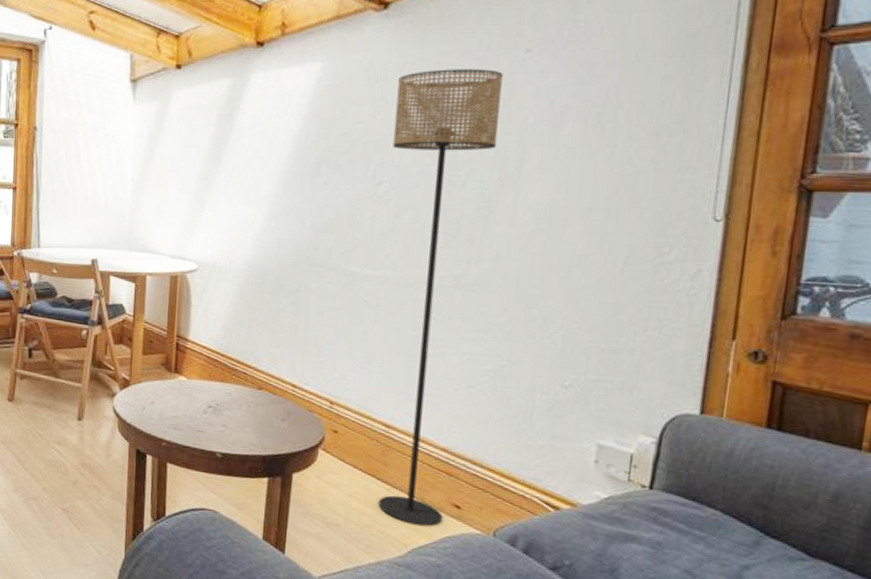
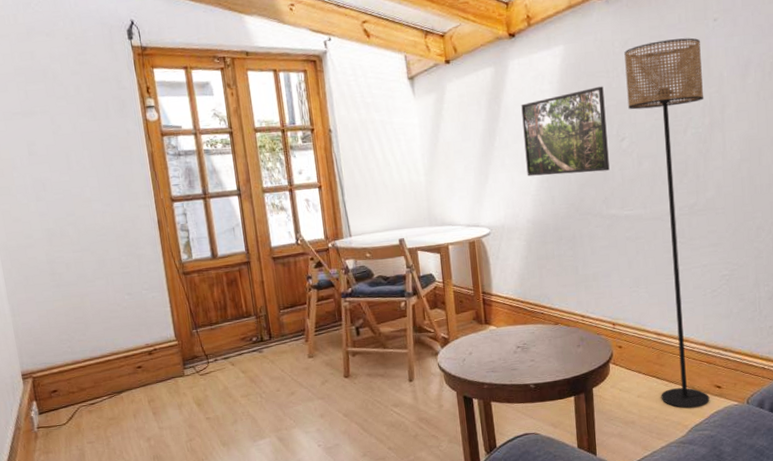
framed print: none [252,116,365,218] -> present [521,86,610,177]

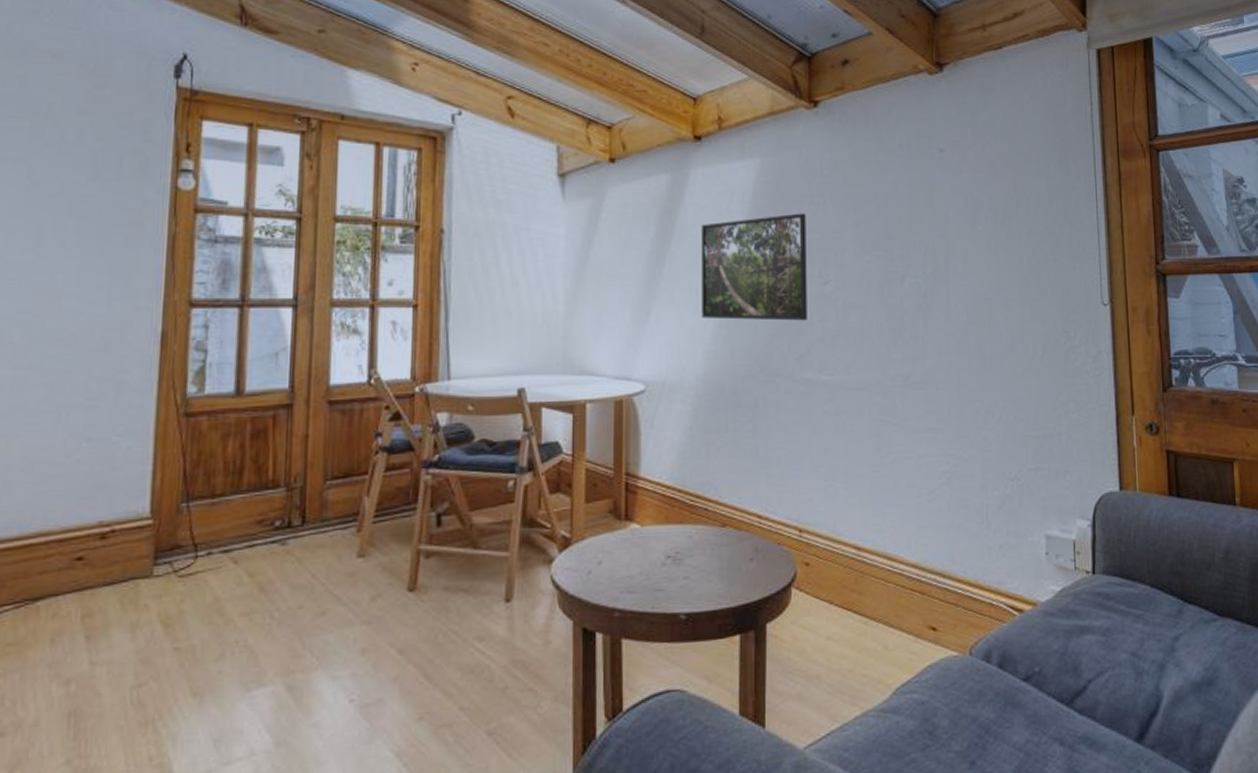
floor lamp: present [624,37,710,409] -> none [834,167,926,659]

